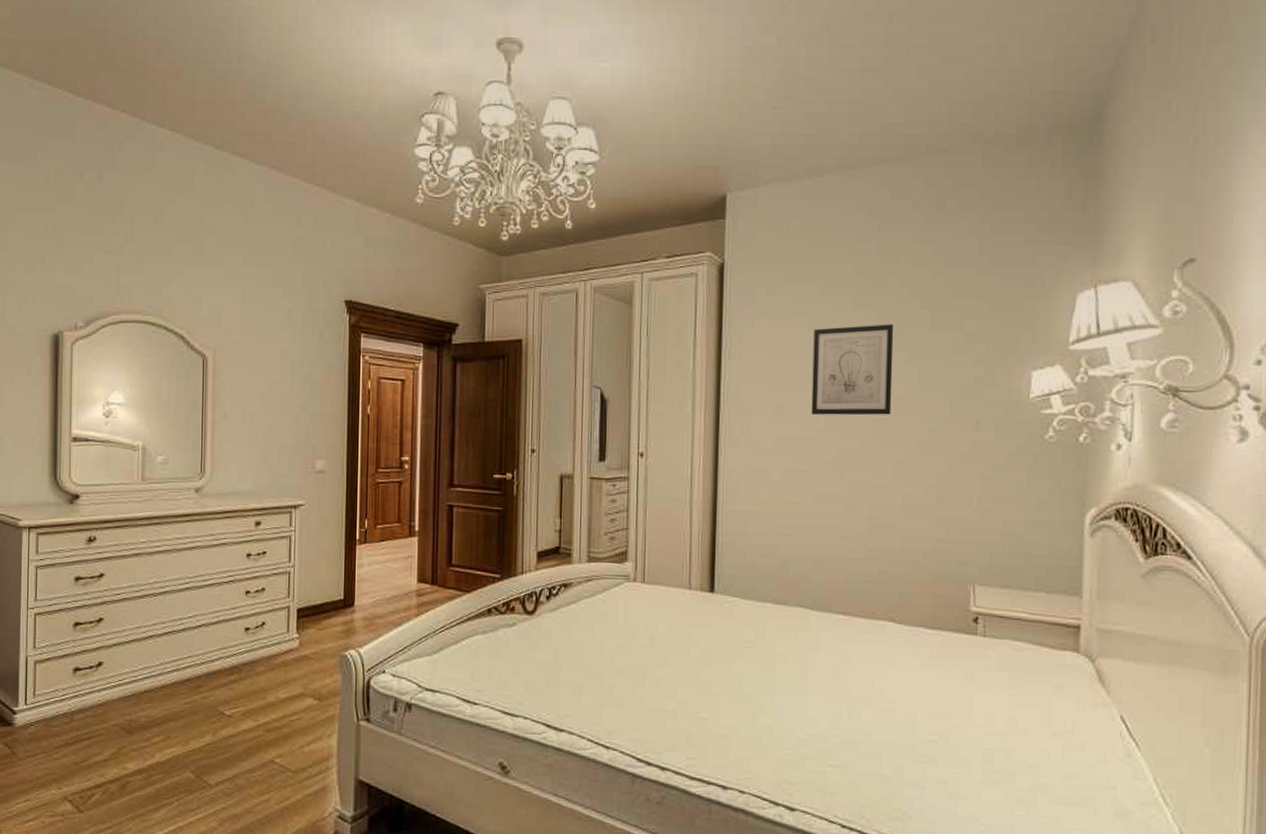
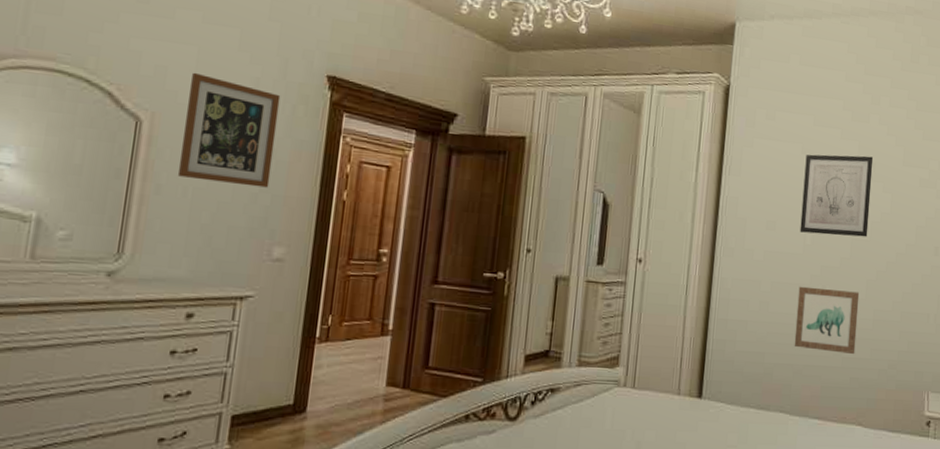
wall art: none [237,311,309,408] -> present [177,72,281,188]
wall art: none [811,473,885,545] -> present [794,286,860,355]

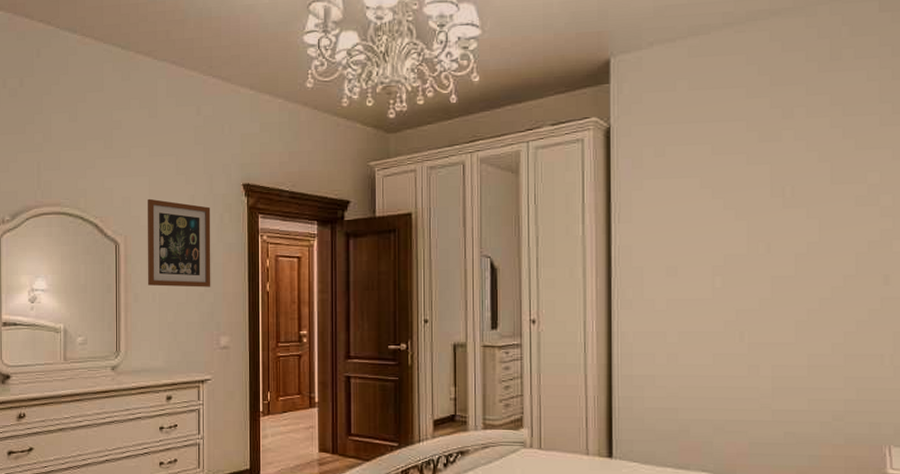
wall art: present [794,286,860,355] -> none [711,334,788,407]
wall art: present [800,154,874,237] -> none [706,179,792,275]

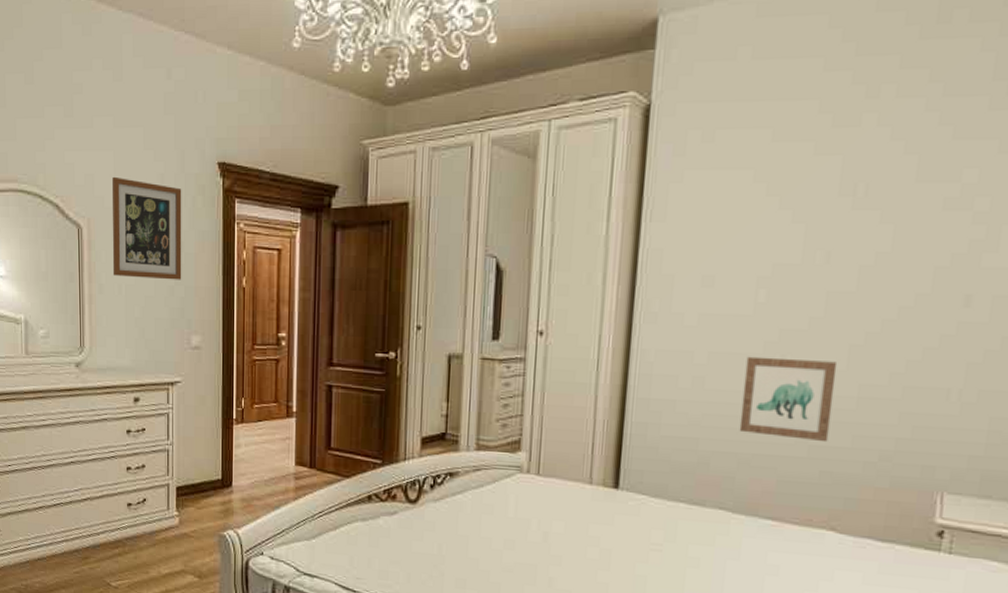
wall art: none [711,334,788,407] -> present [739,356,838,443]

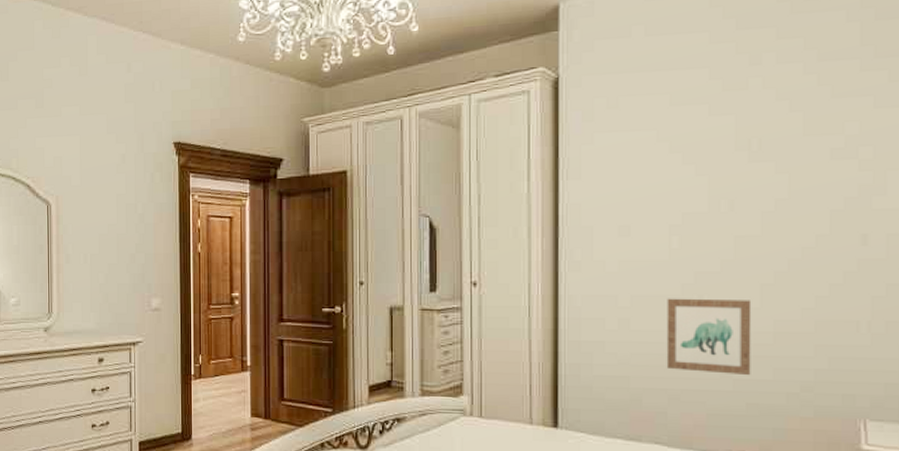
wall art: present [111,176,182,280] -> none [78,158,142,248]

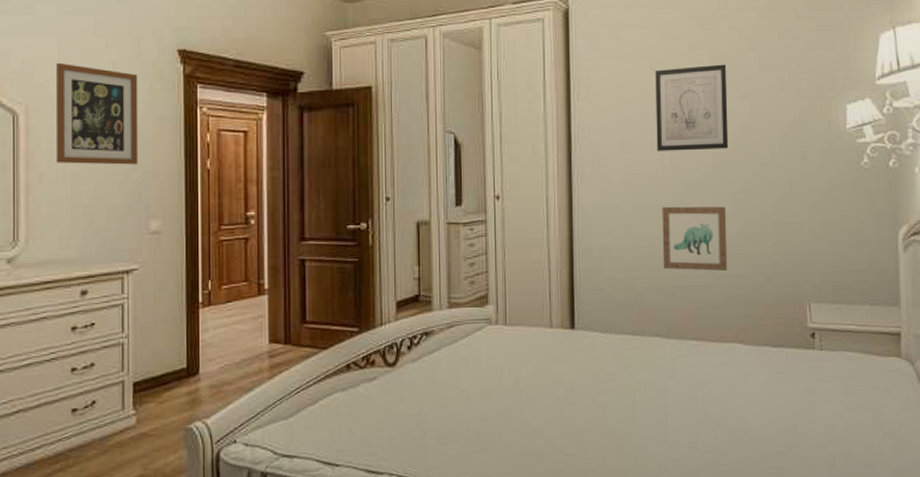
wall art: none [78,158,142,248] -> present [55,62,138,165]
wall art: none [662,131,758,235] -> present [655,64,729,151]

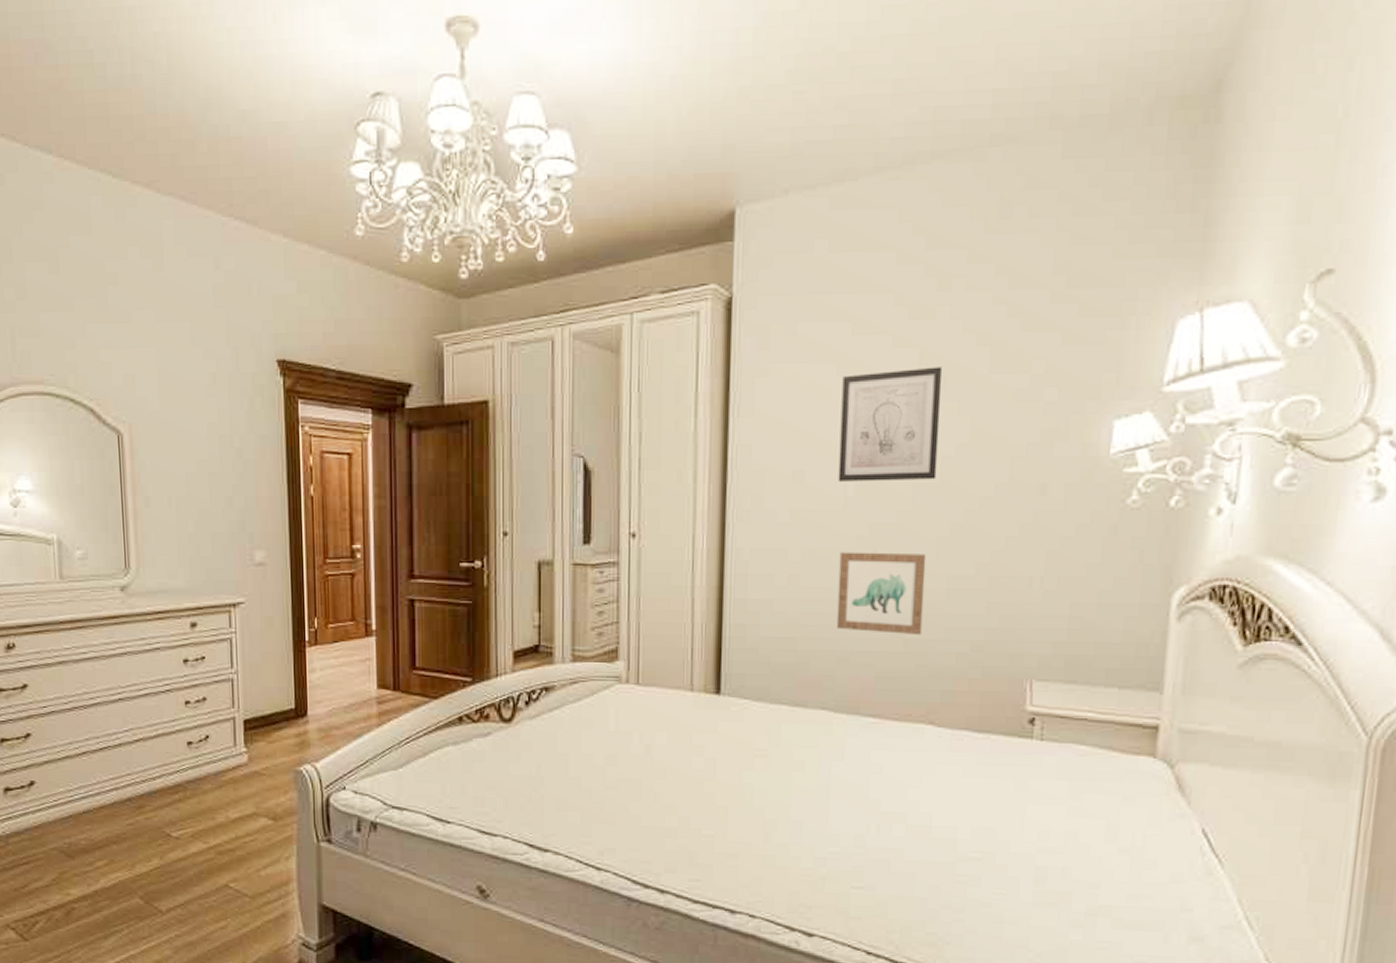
wall art: present [55,62,138,165] -> none [156,376,241,490]

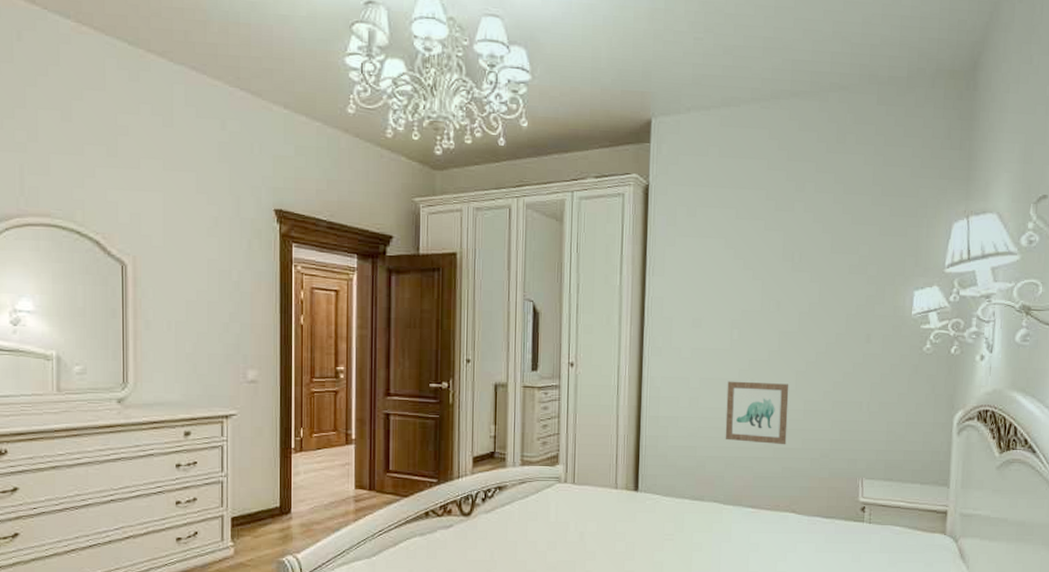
wall art: present [838,367,943,482] -> none [726,246,800,329]

